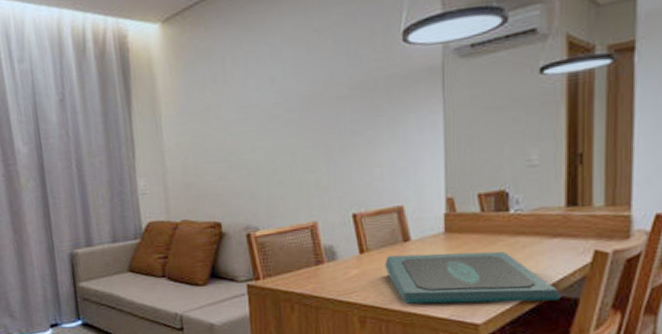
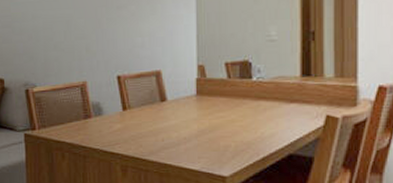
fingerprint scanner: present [385,251,563,304] -> none [144,112,299,158]

